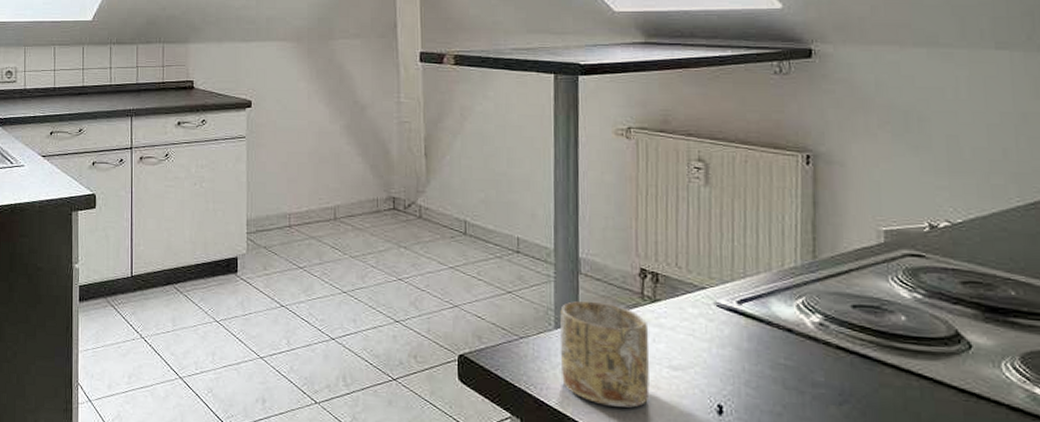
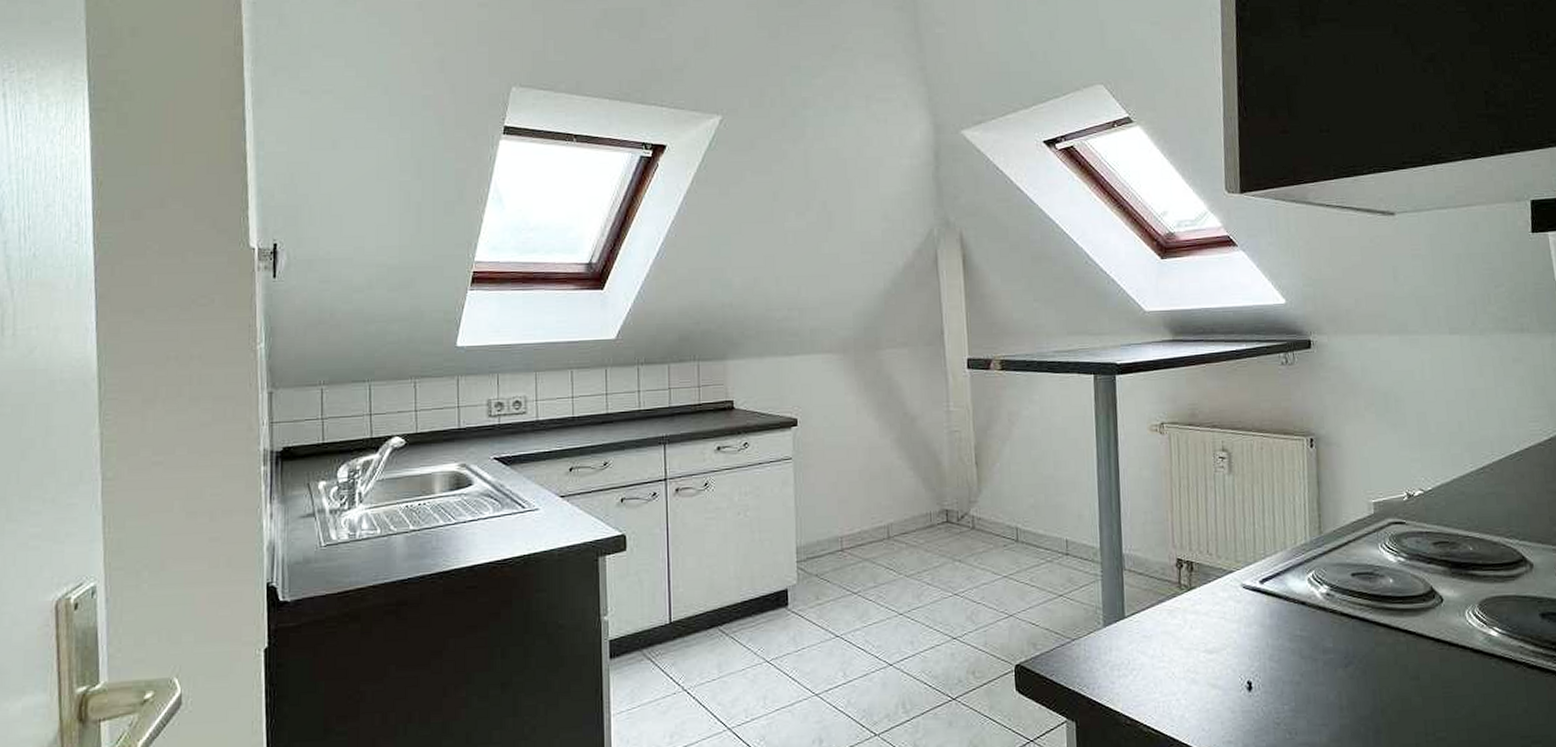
mug: present [560,300,650,408] -> none [1108,595,1189,697]

